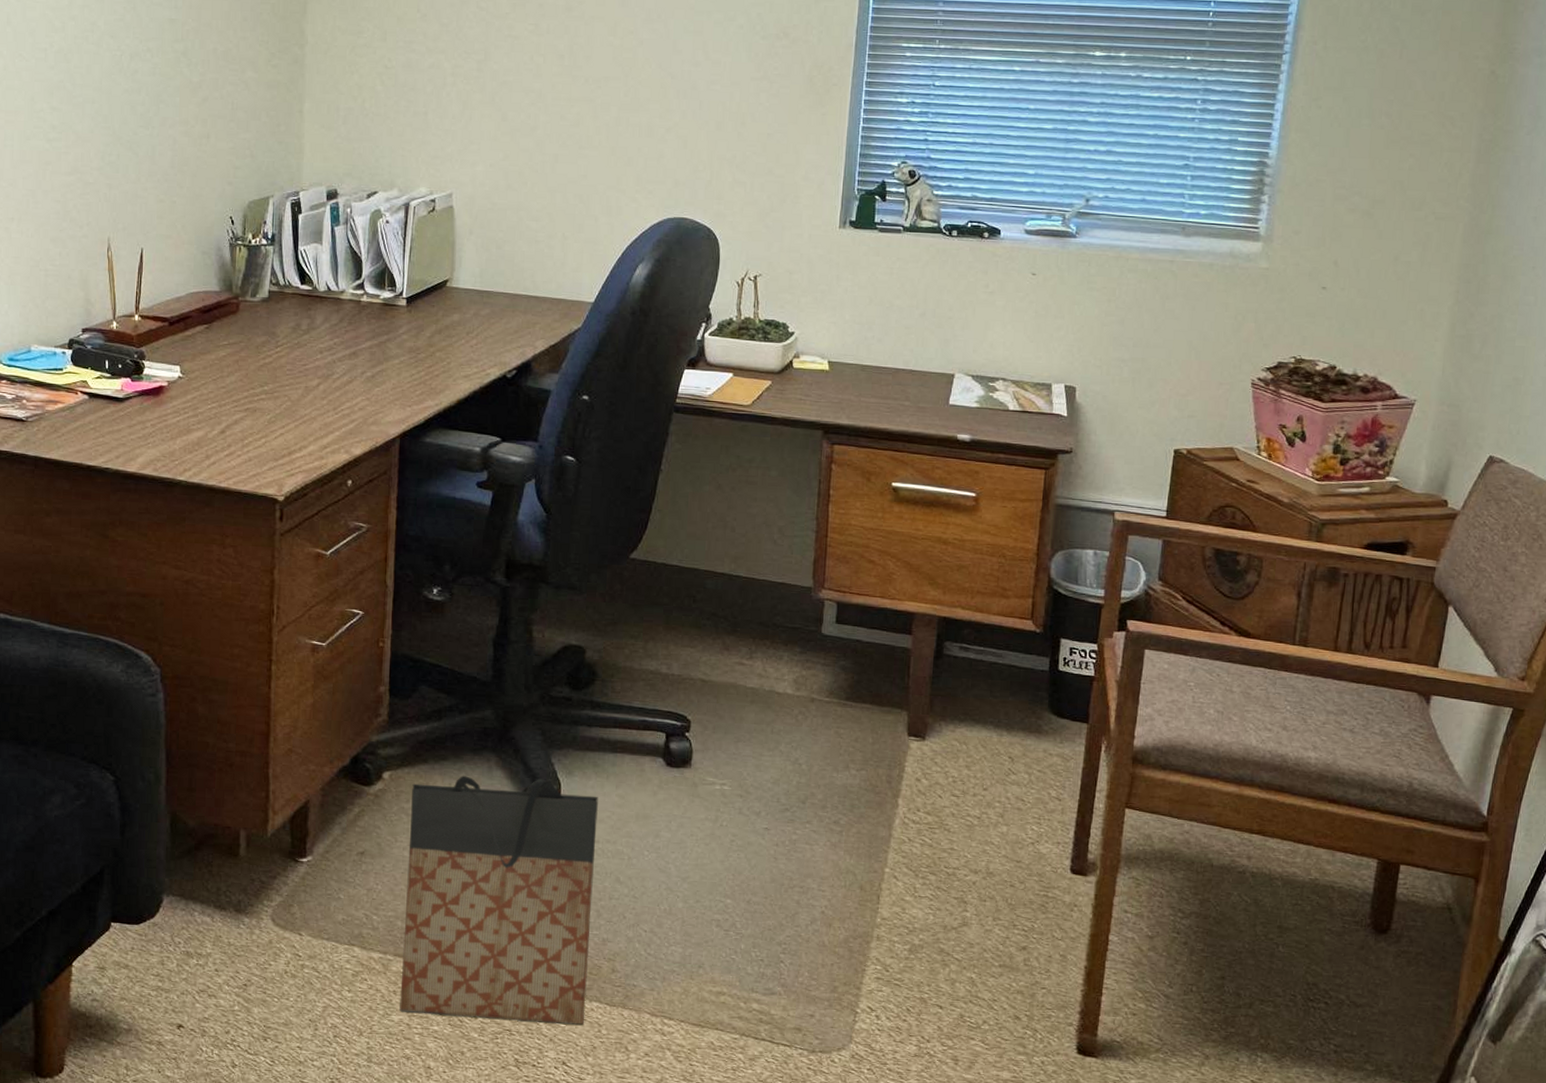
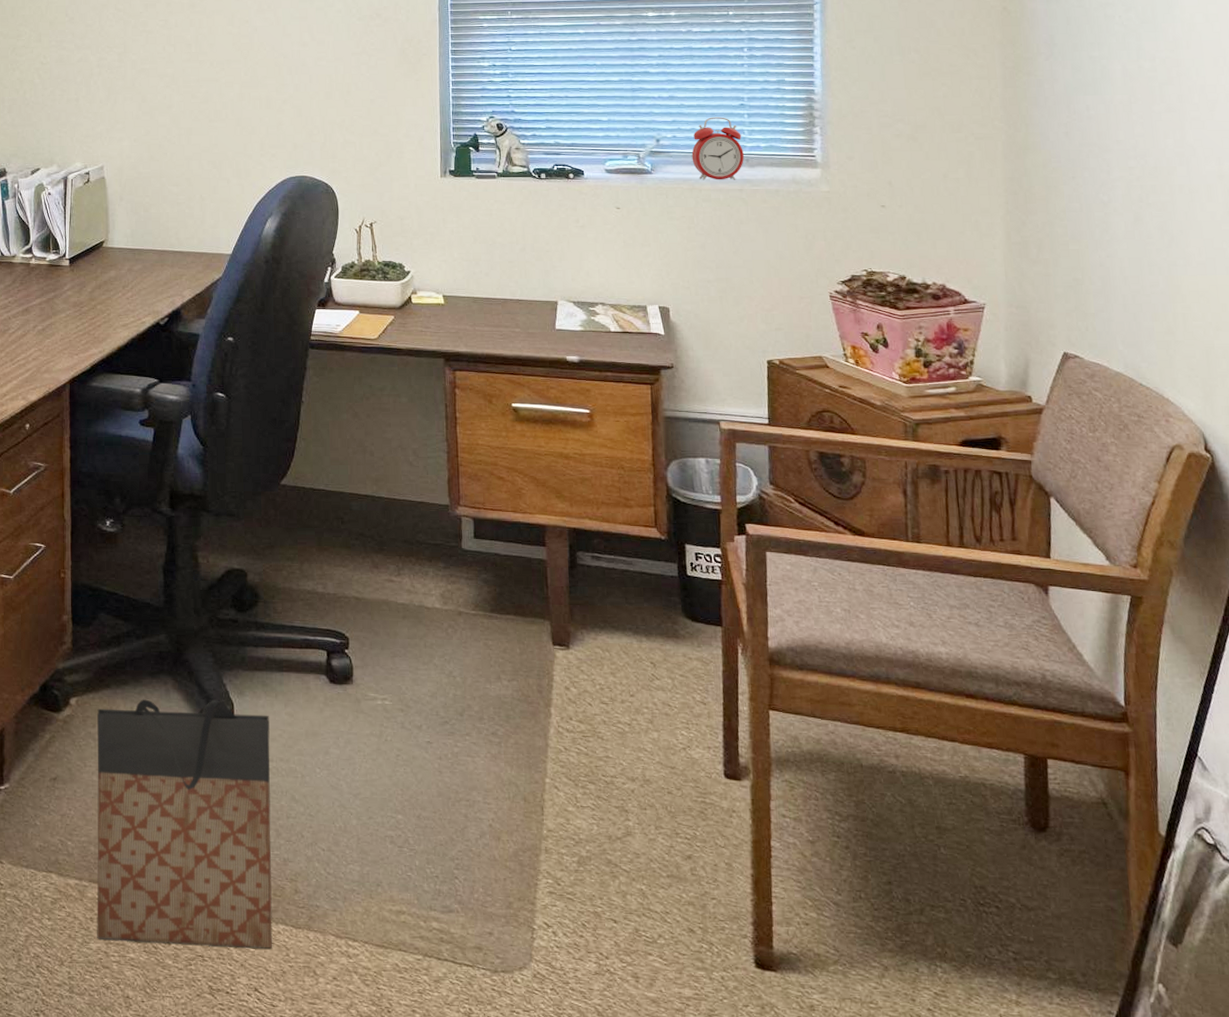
alarm clock: none [1122,177,1181,250] -> present [691,117,744,181]

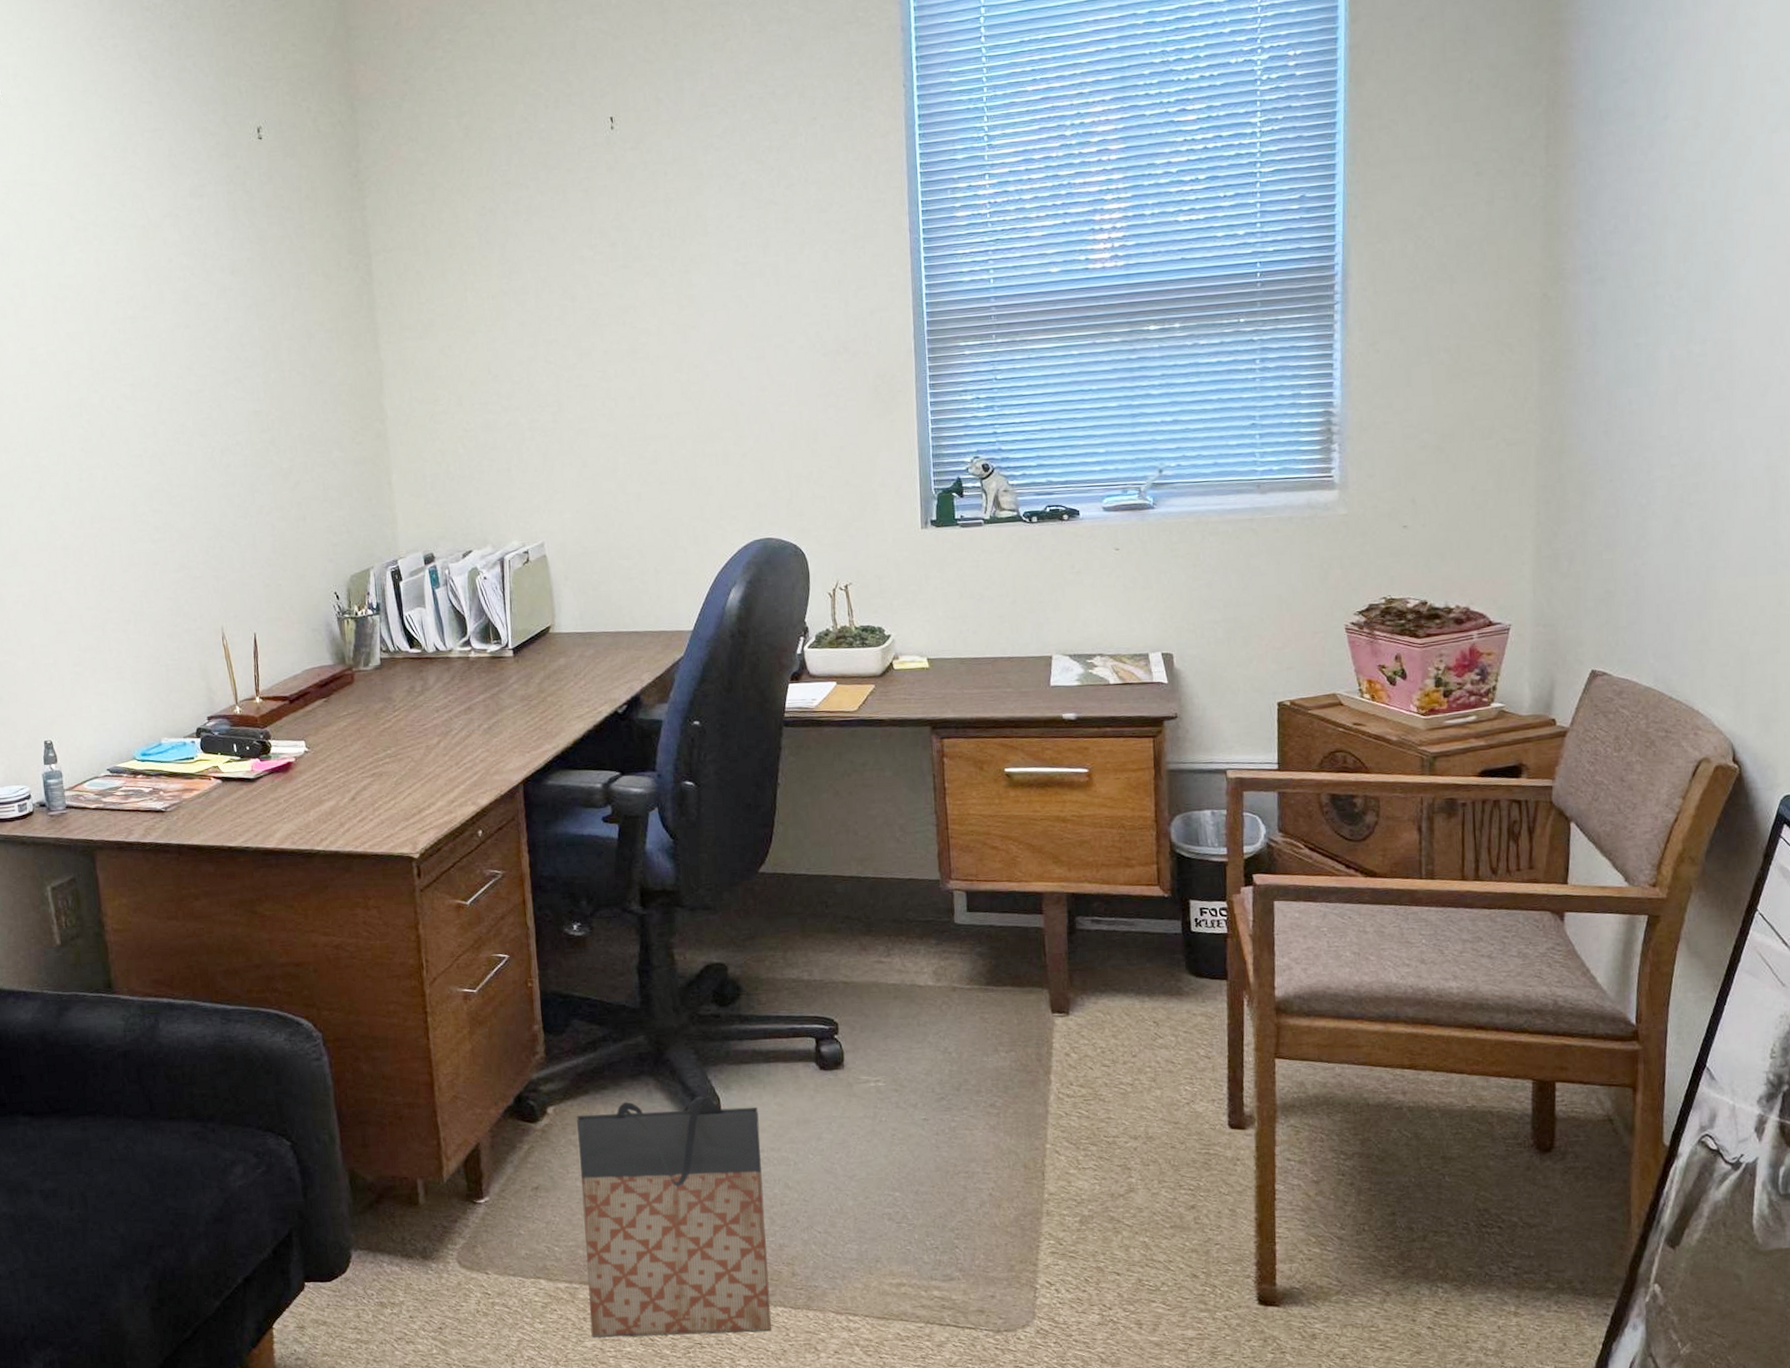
alarm clock: present [691,117,744,181] -> none [1197,439,1255,512]

